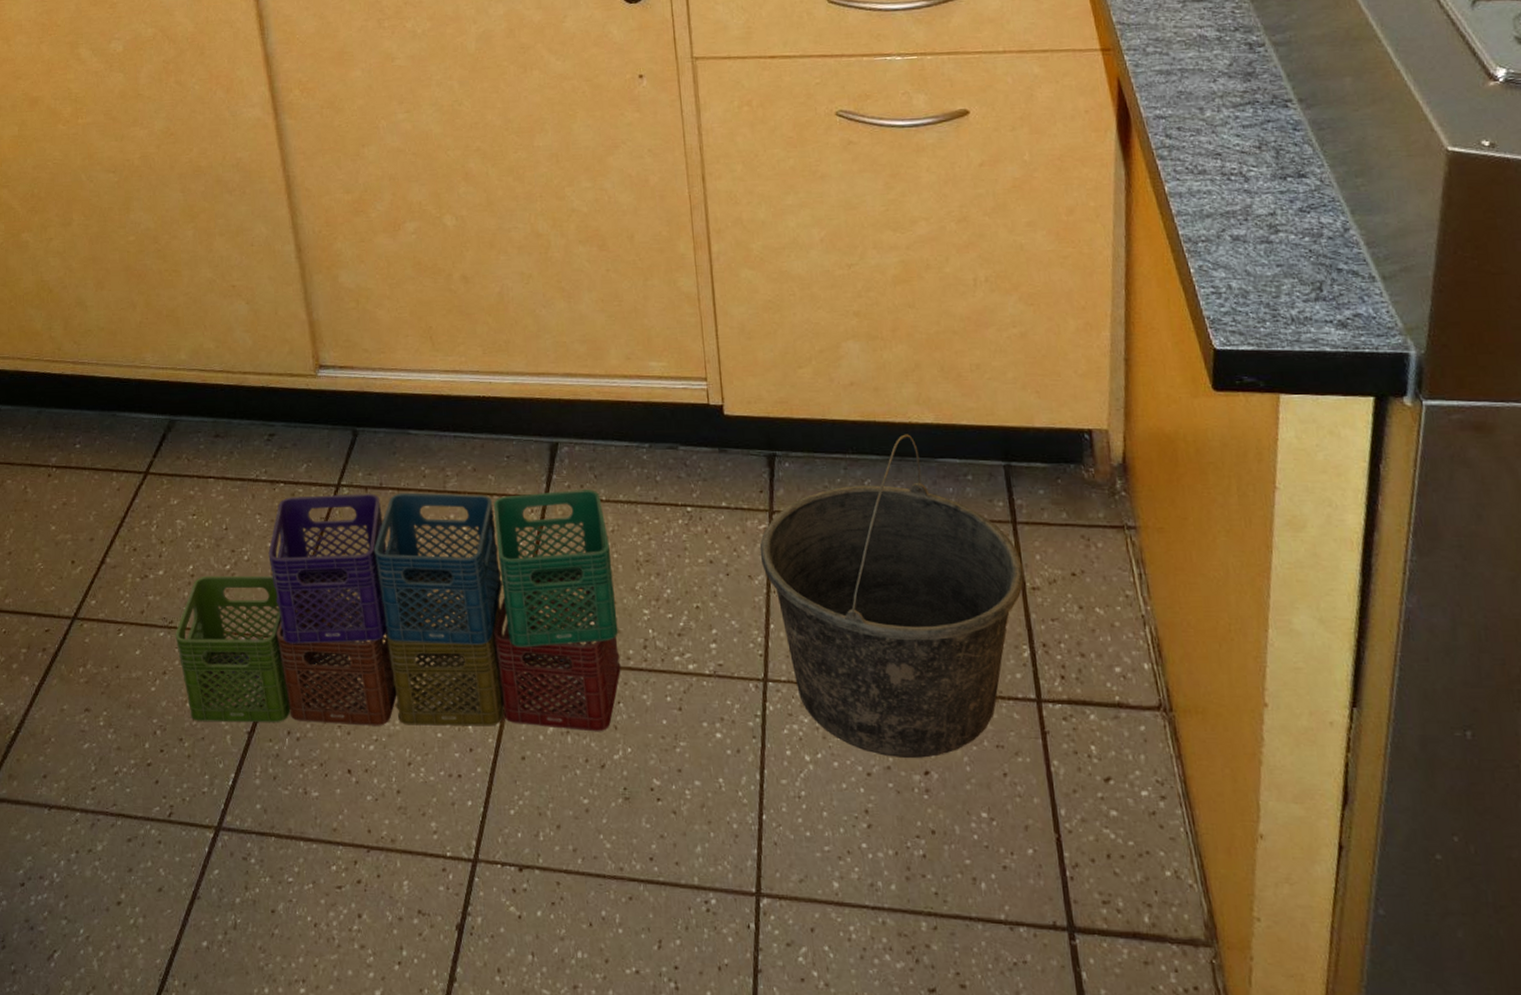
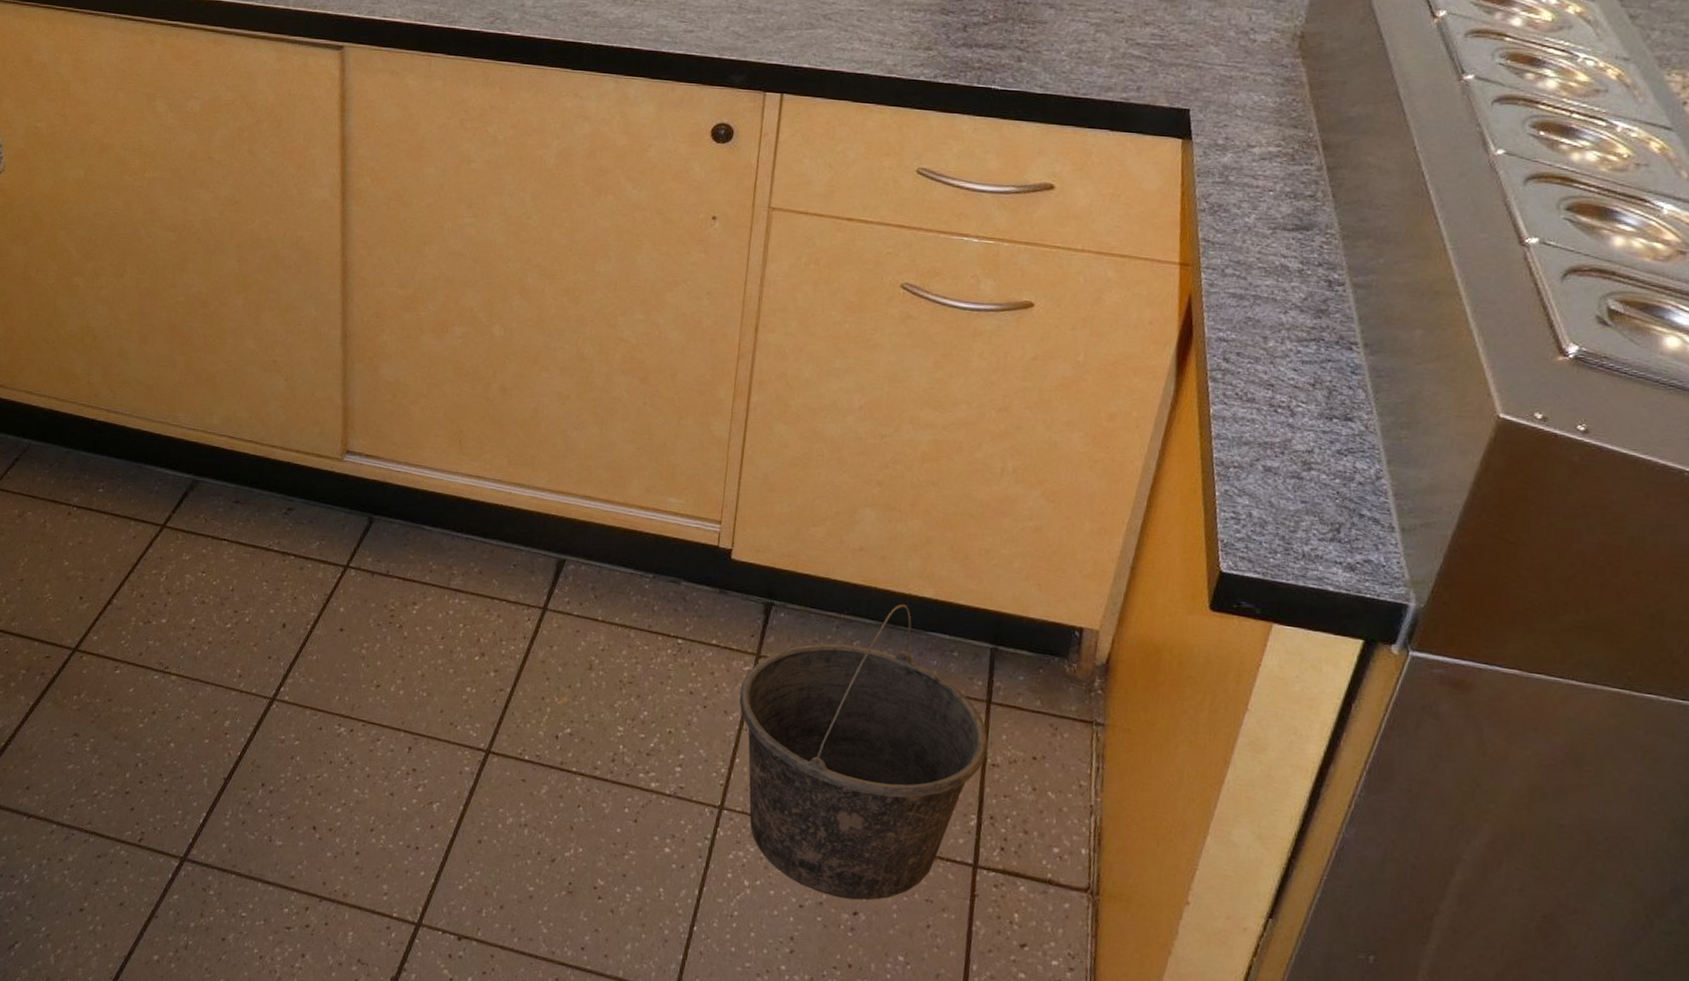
plastic crate: present [175,490,621,732] -> none [169,570,598,830]

